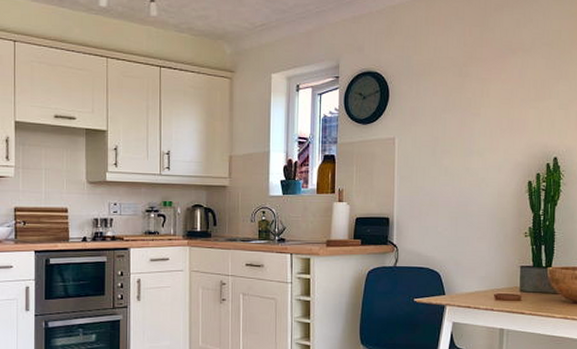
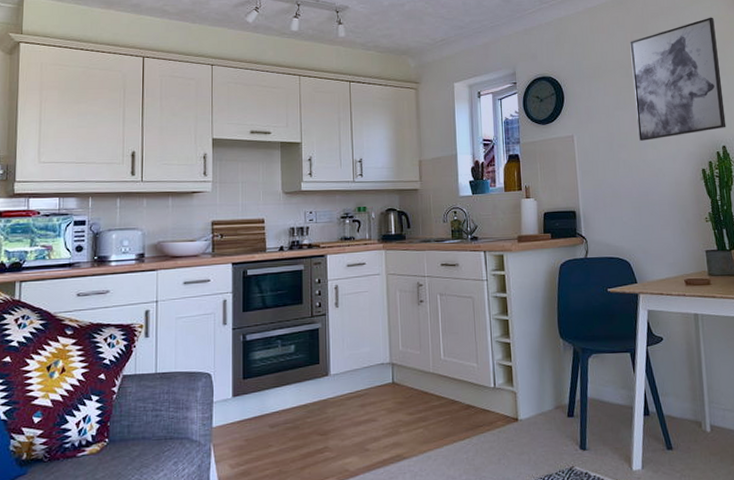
wall art: none [465,12,565,148] -> present [630,17,726,141]

